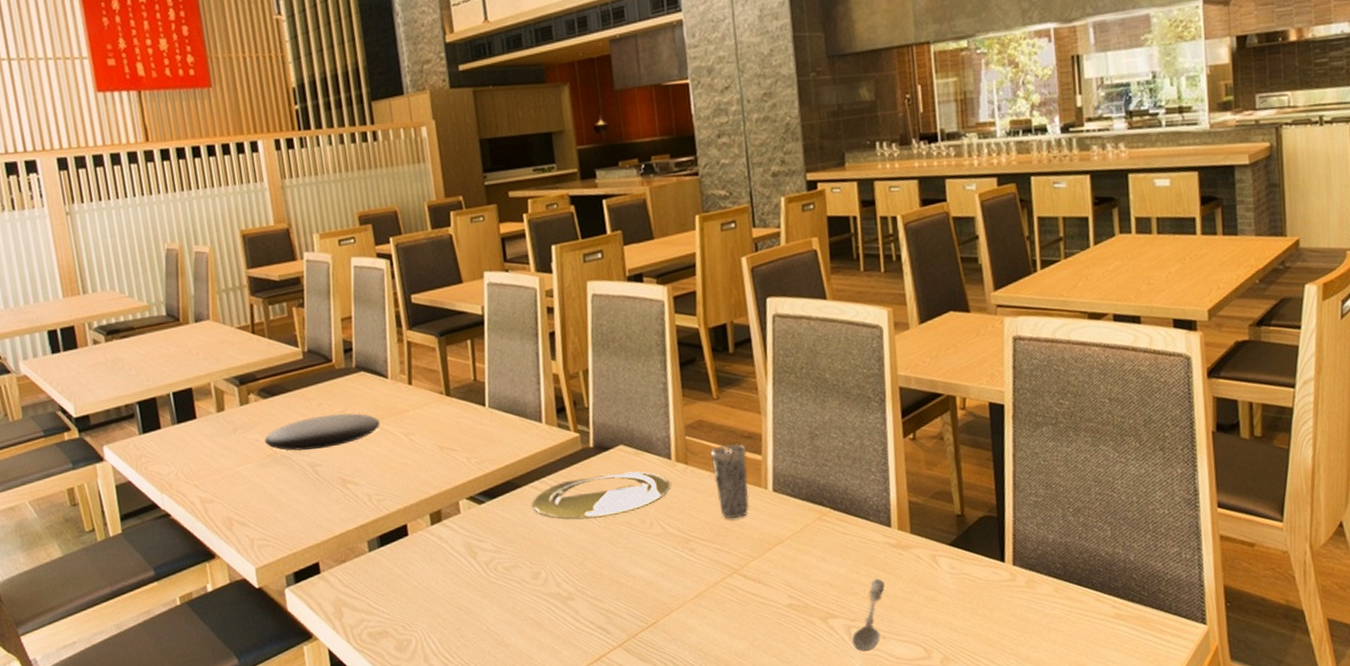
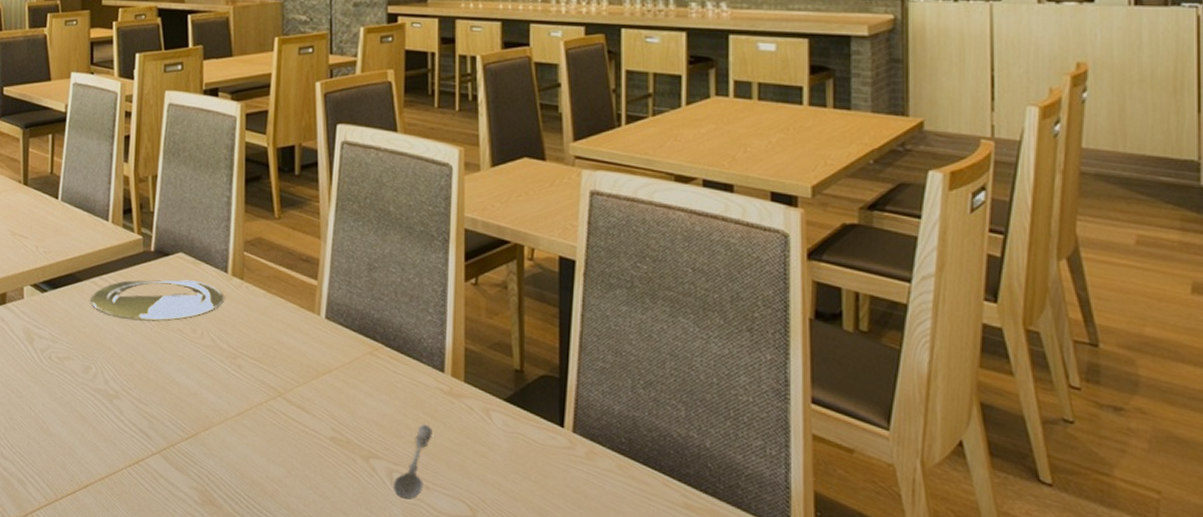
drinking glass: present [711,443,749,519] -> none [267,264,302,342]

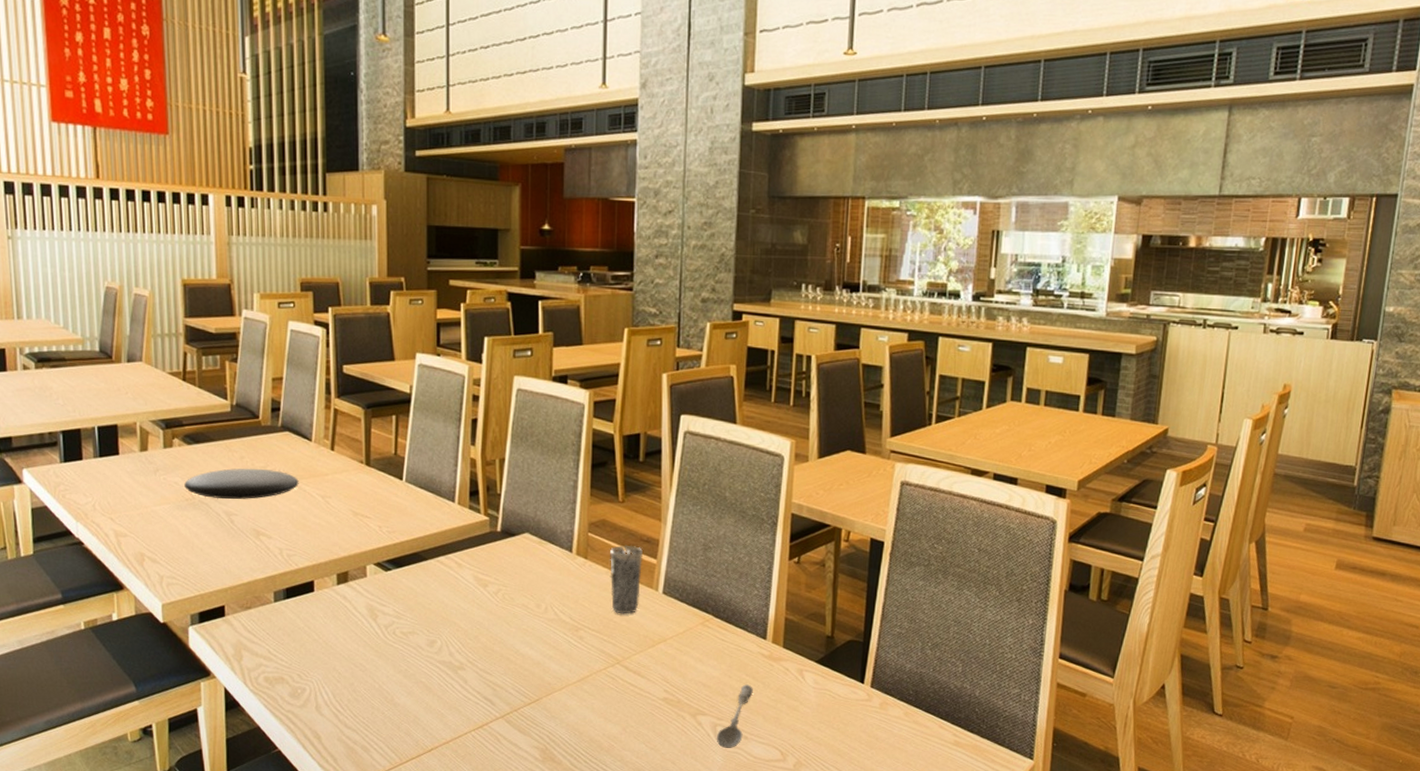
plate: present [91,280,223,322] -> none [436,559,568,598]
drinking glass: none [267,264,302,342] -> present [610,544,643,615]

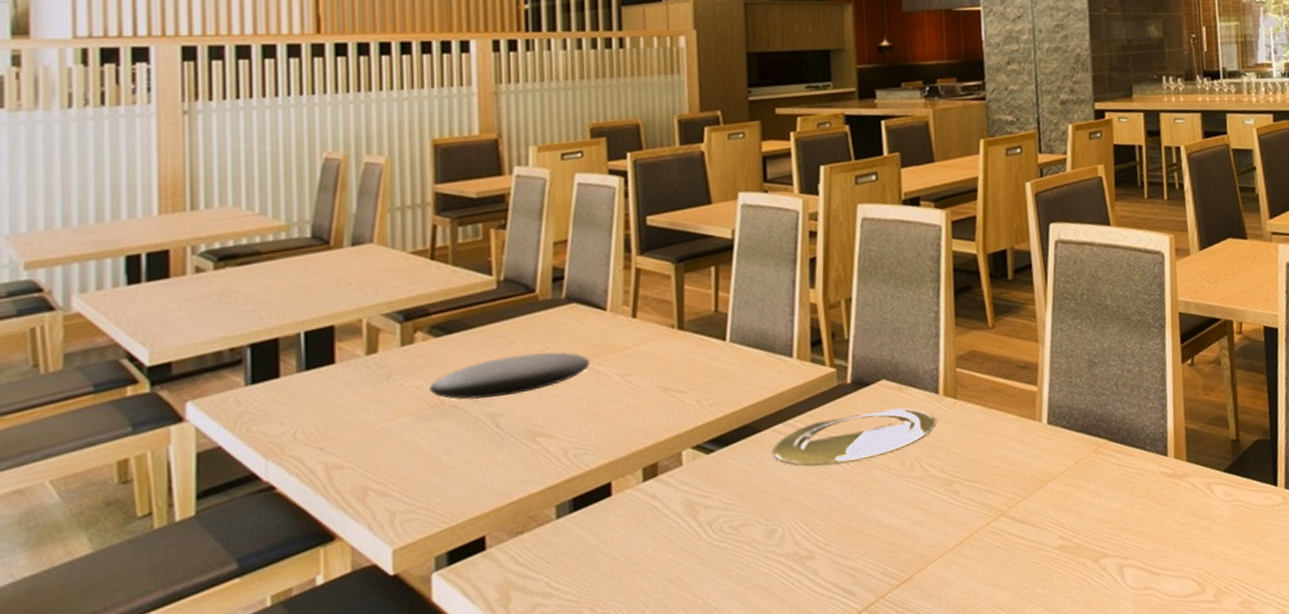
plate: none [436,559,568,598] -> present [773,407,935,466]
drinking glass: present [610,544,643,615] -> none [983,374,1022,457]
soupspoon: present [717,684,753,748] -> none [1125,511,1160,592]

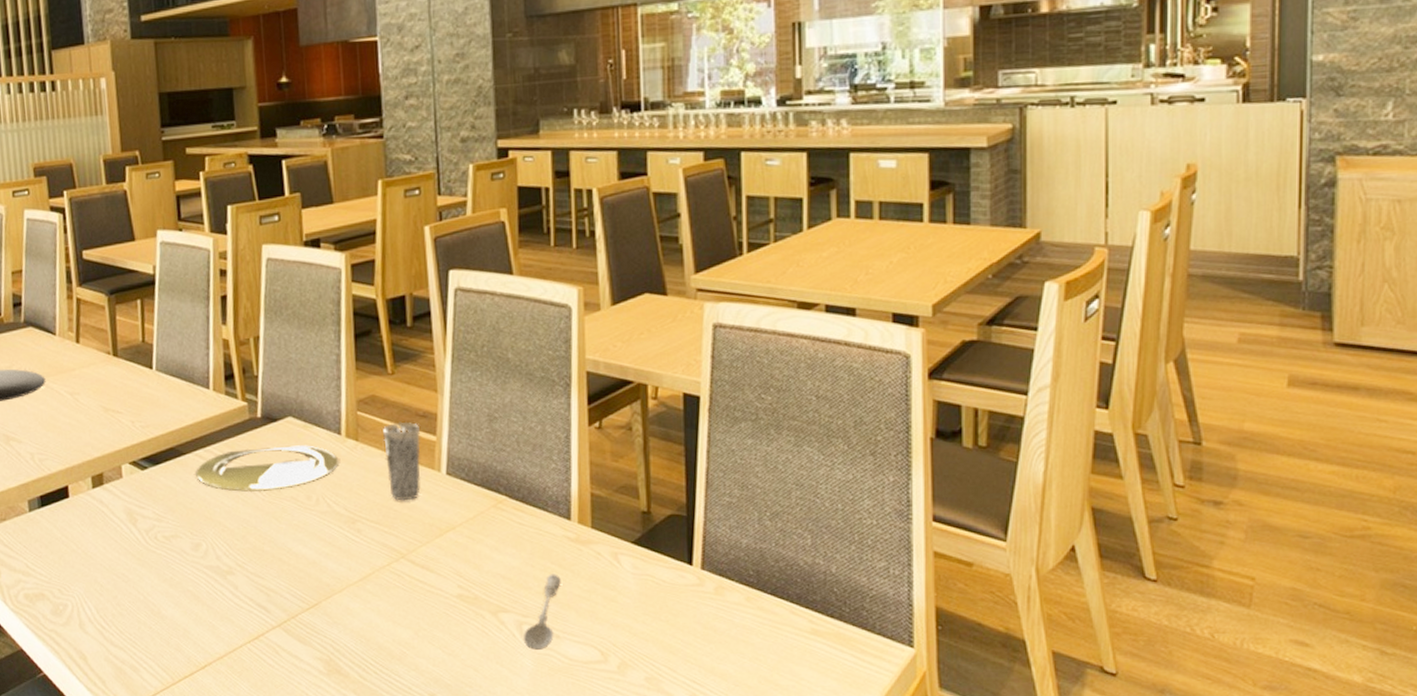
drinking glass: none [983,374,1022,457] -> present [383,421,421,501]
soupspoon: none [1125,511,1160,592] -> present [524,574,561,650]

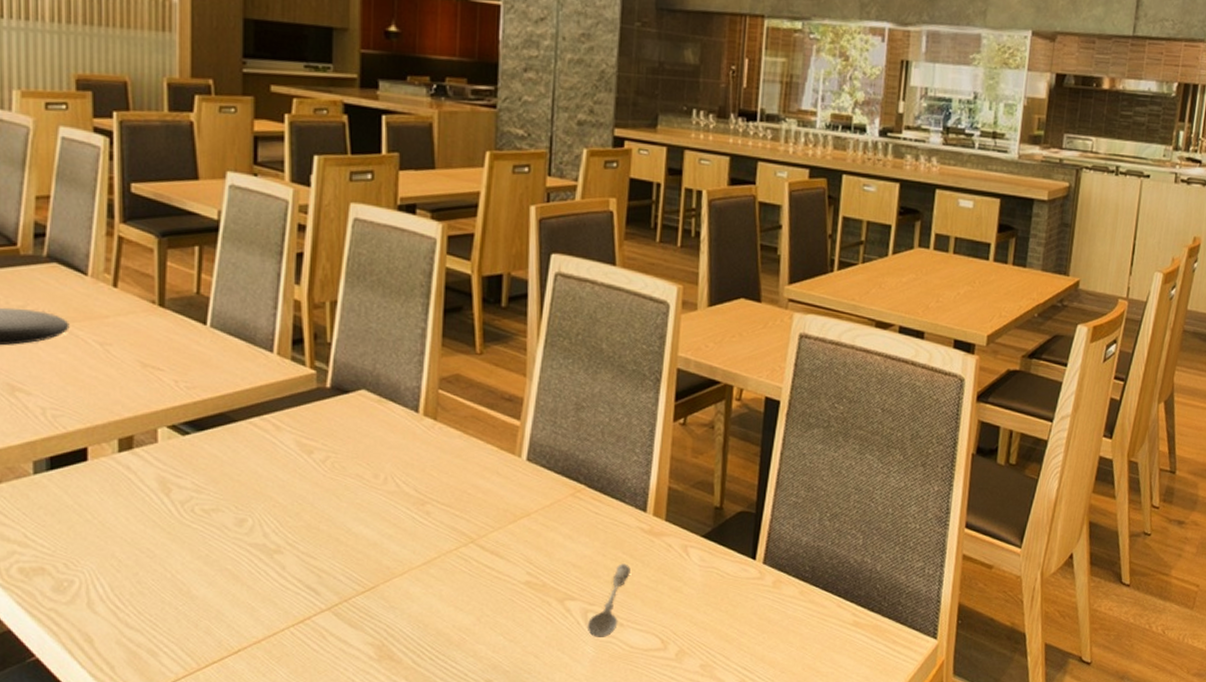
plate: present [196,445,338,493] -> none [248,420,413,467]
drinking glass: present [383,421,421,501] -> none [464,403,504,485]

